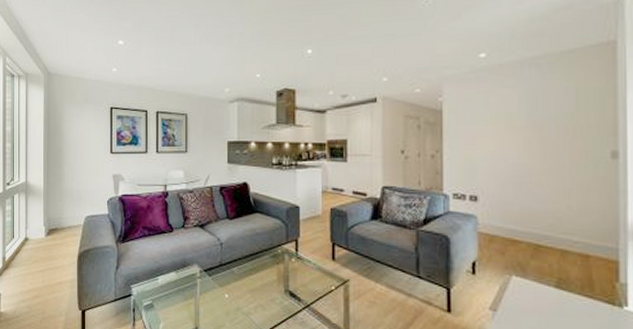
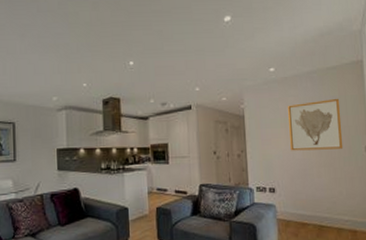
wall art: none [502,89,578,153] -> present [288,98,344,151]

